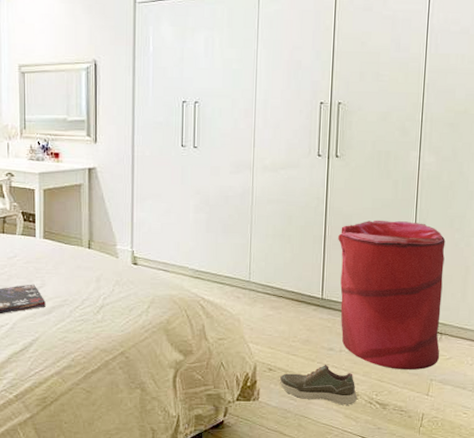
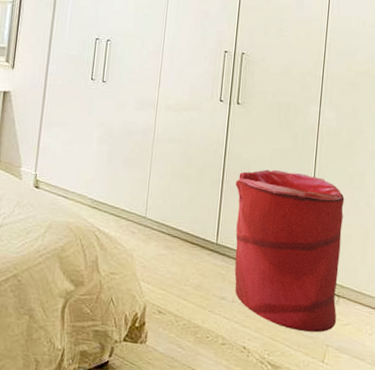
shoe: present [279,365,358,405] -> none [168,314,249,362]

